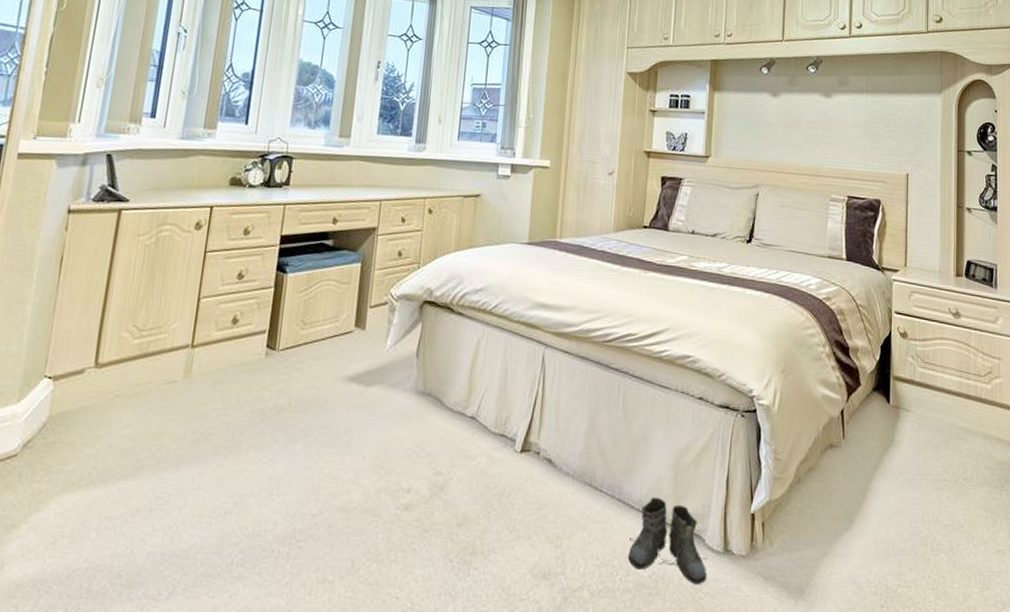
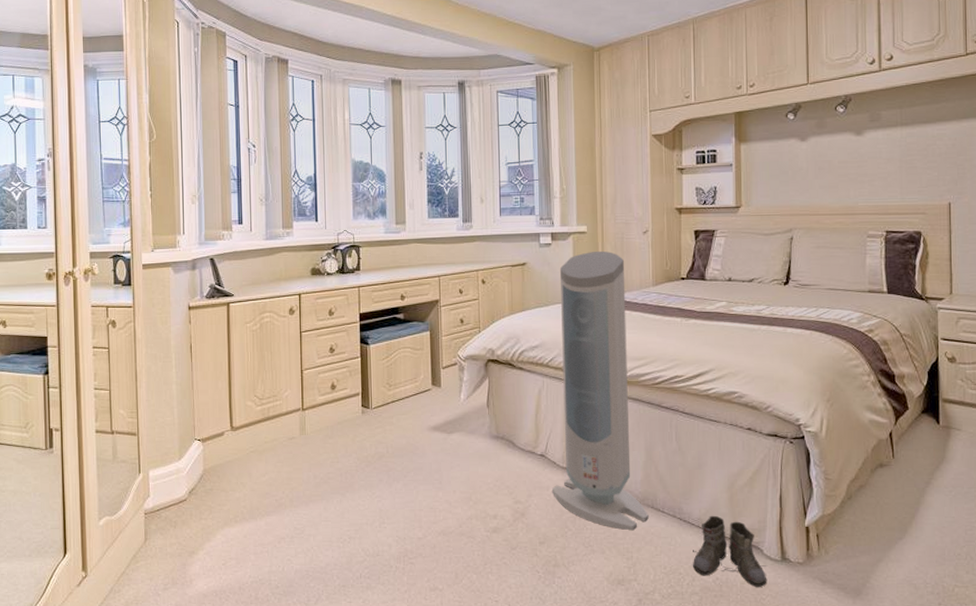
air purifier: none [478,188,587,511] -> present [551,250,649,530]

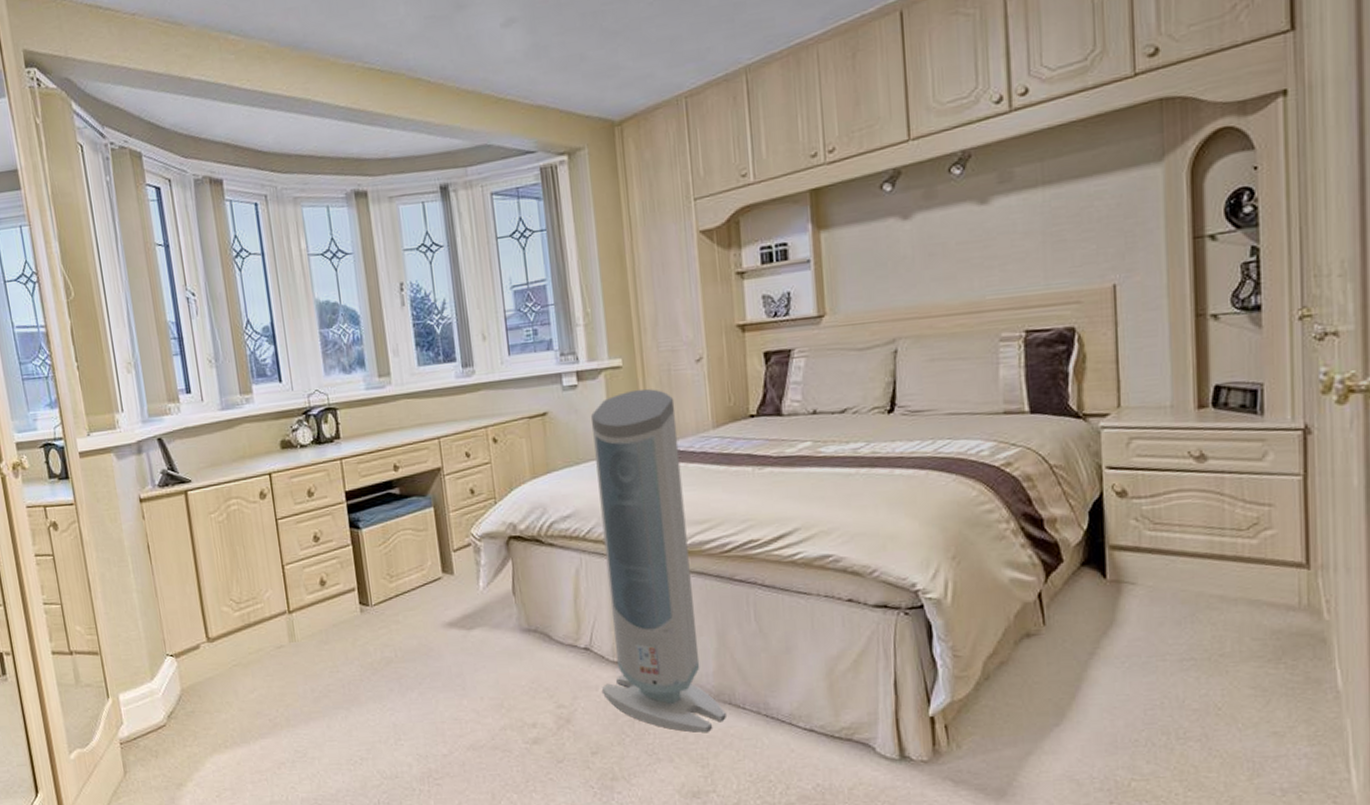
boots: present [693,515,767,588] -> none [785,709,883,794]

